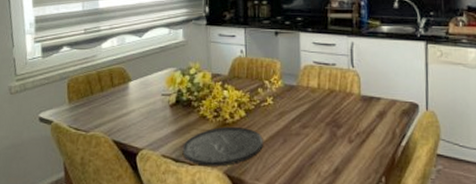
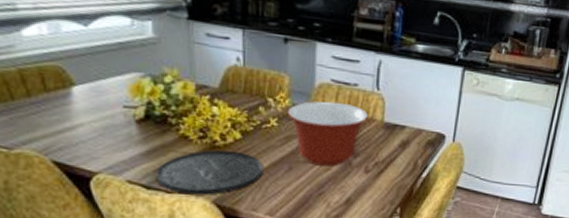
mixing bowl: none [280,80,346,138] -> present [287,101,368,166]

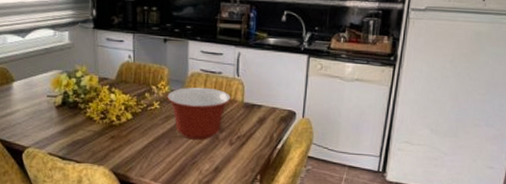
plate: present [156,149,263,195] -> none [69,128,149,164]

